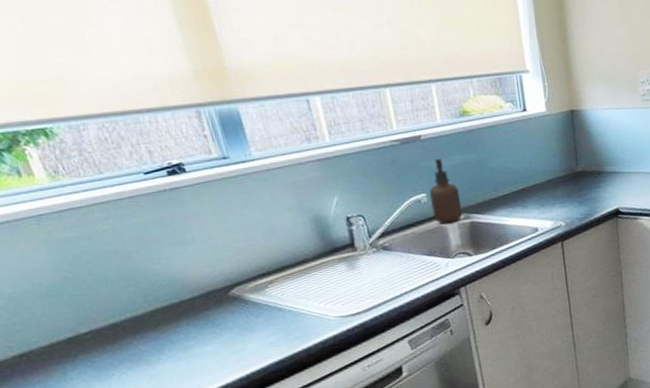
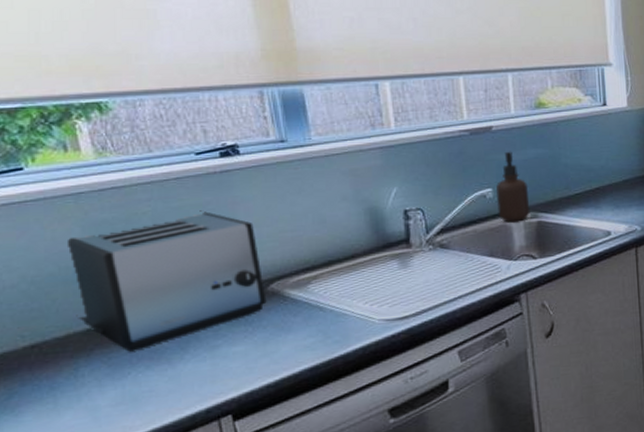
toaster: none [35,226,230,356] -> present [66,210,267,352]

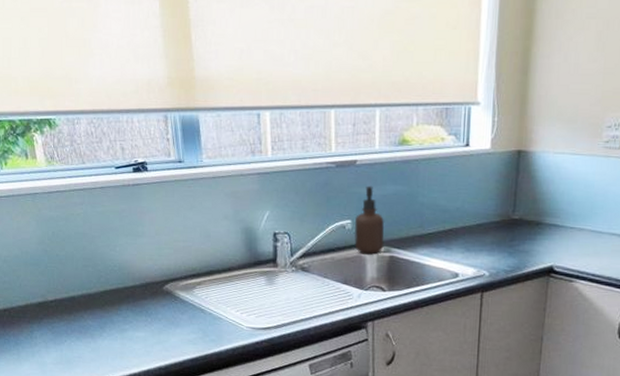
toaster: present [66,210,267,352] -> none [27,216,162,324]

